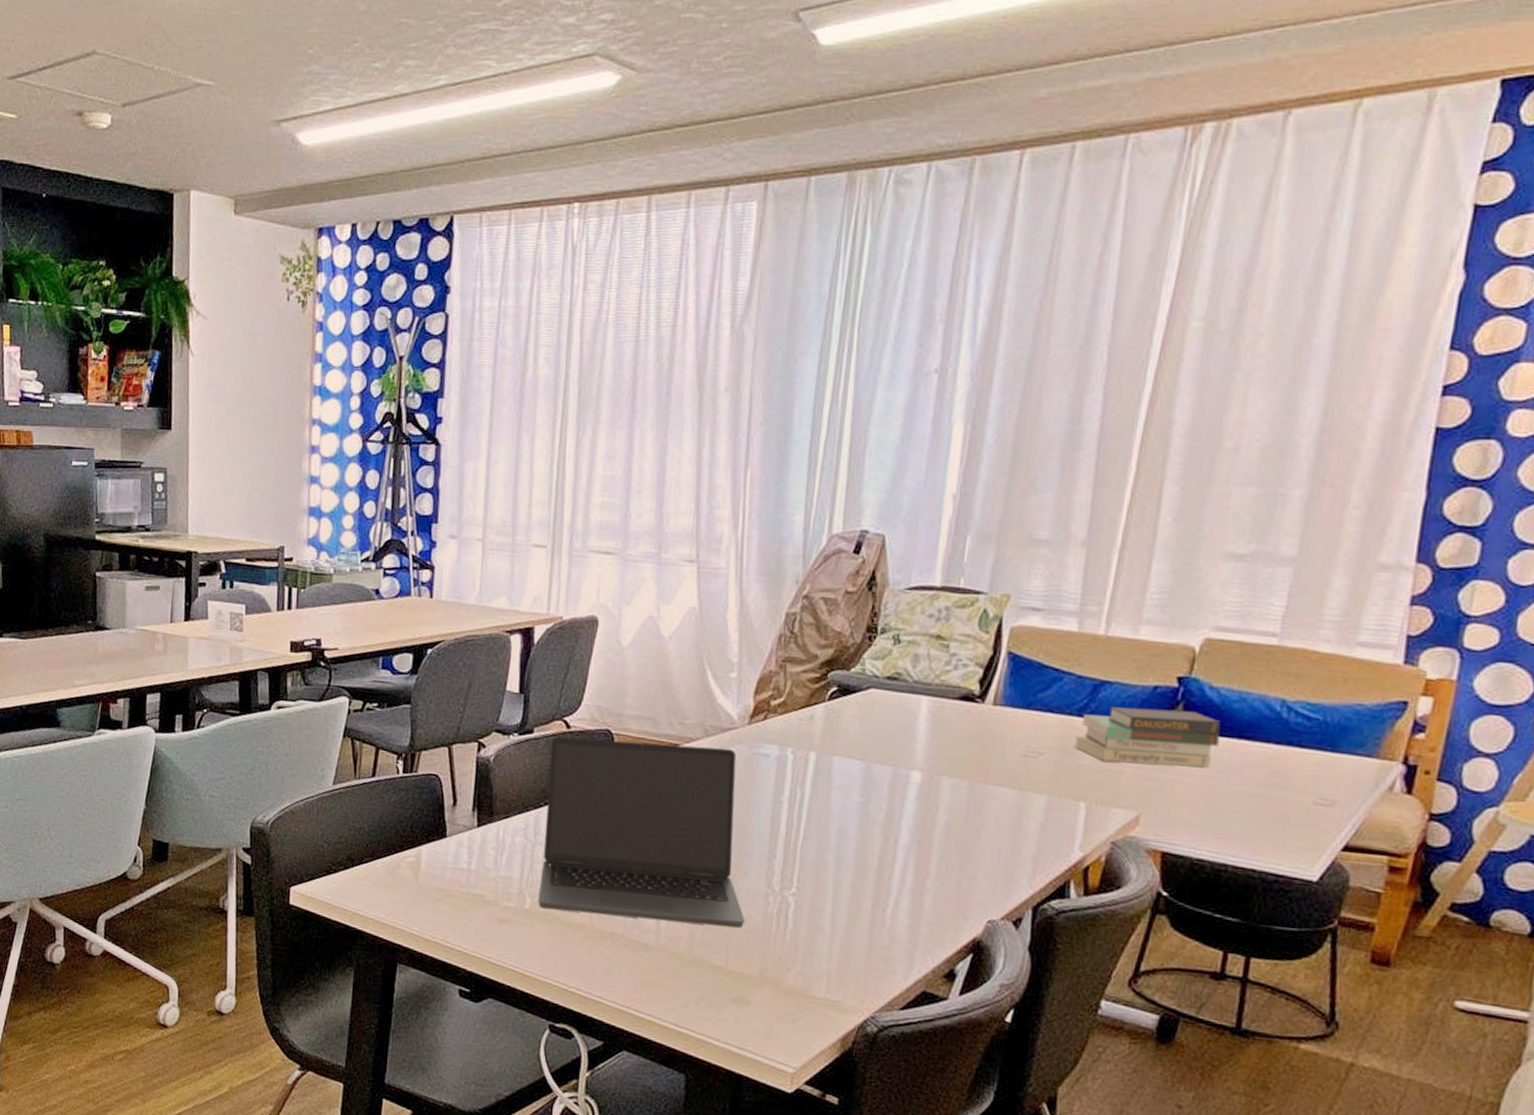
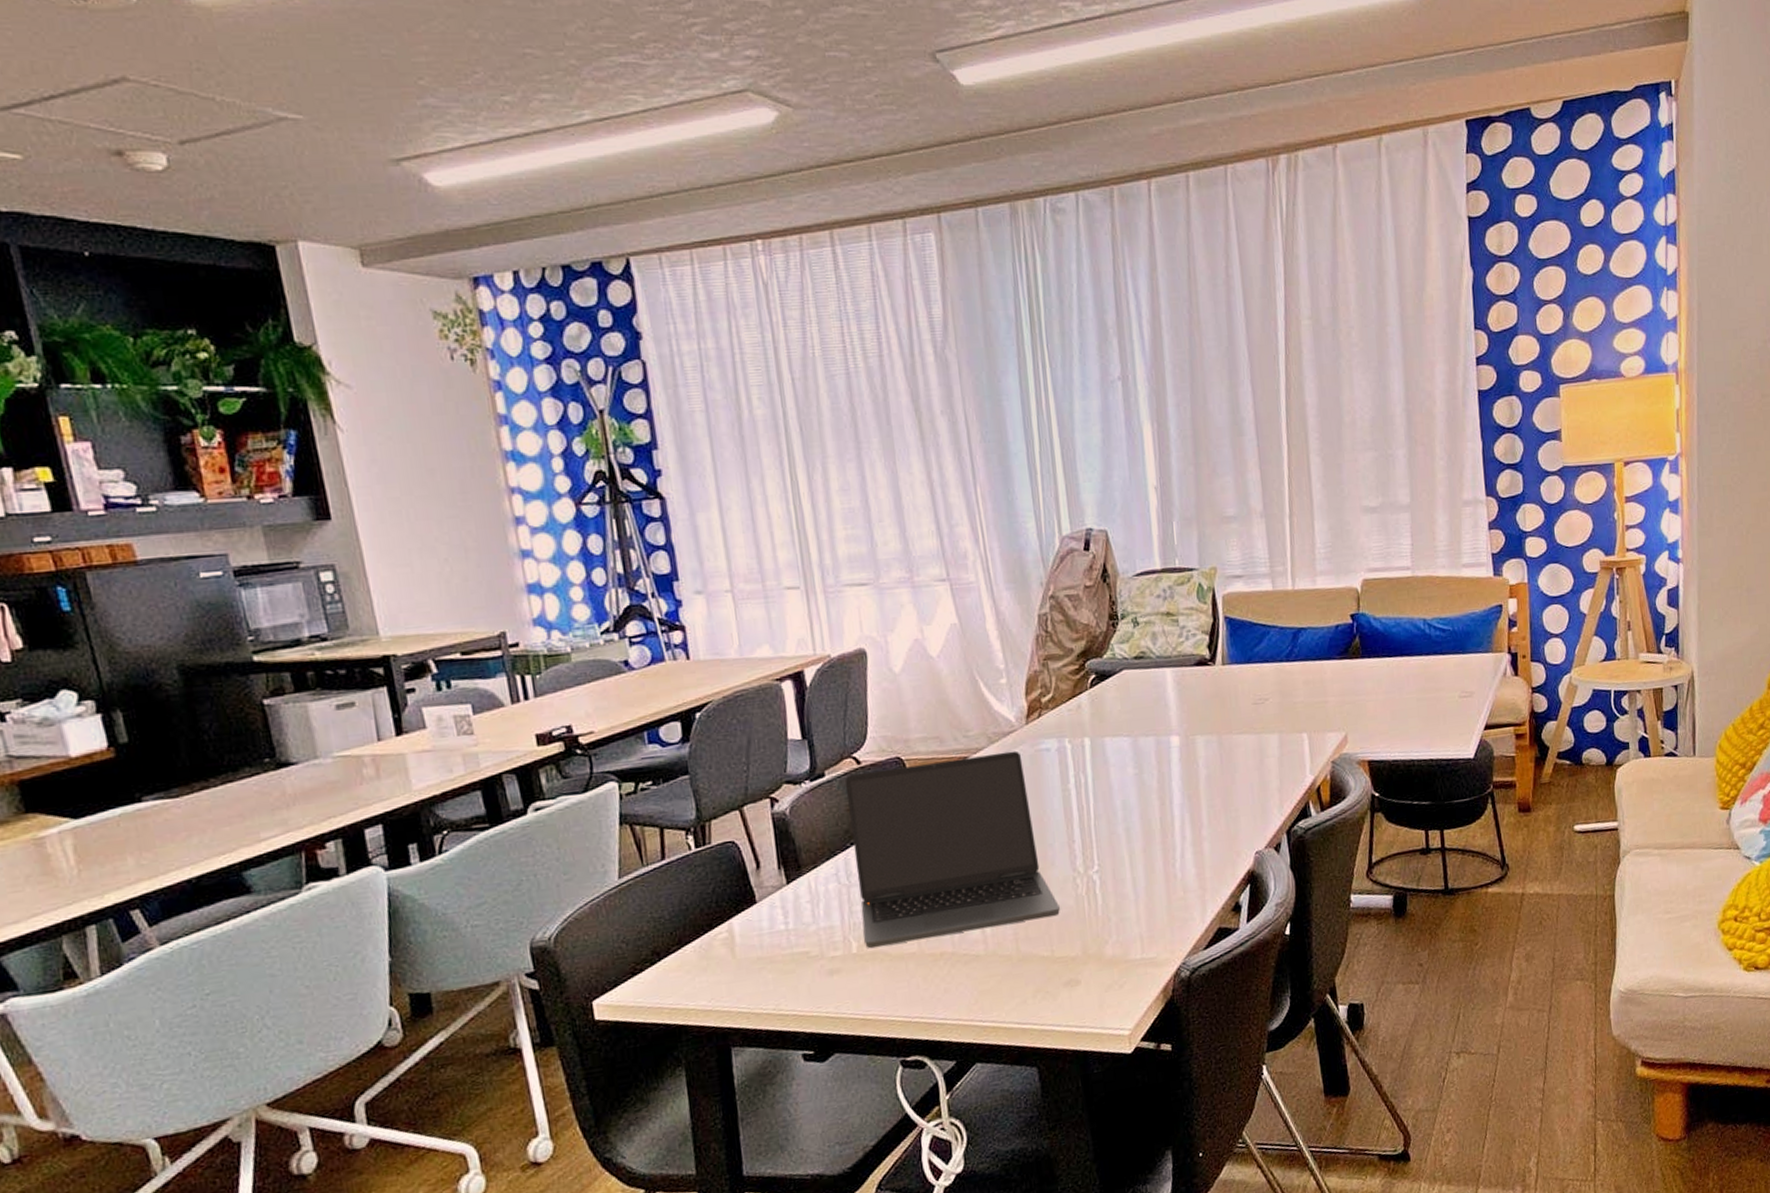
books: present [1073,707,1221,768] -> none [1288,641,1389,695]

